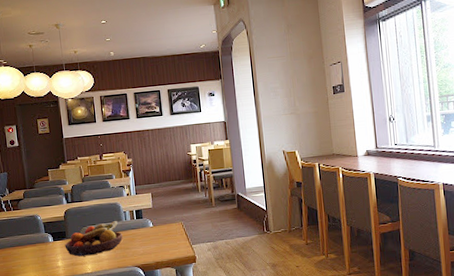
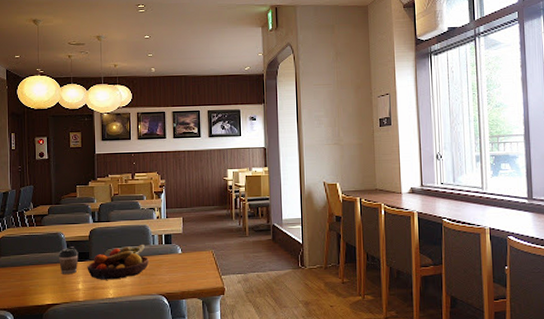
coffee cup: none [36,227,56,254] -> present [58,247,79,275]

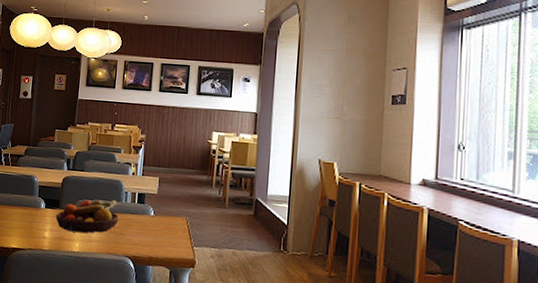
coffee cup: present [58,247,79,275] -> none [29,192,49,221]

